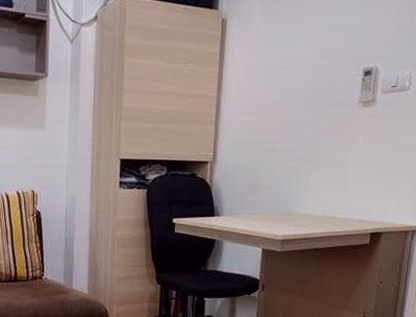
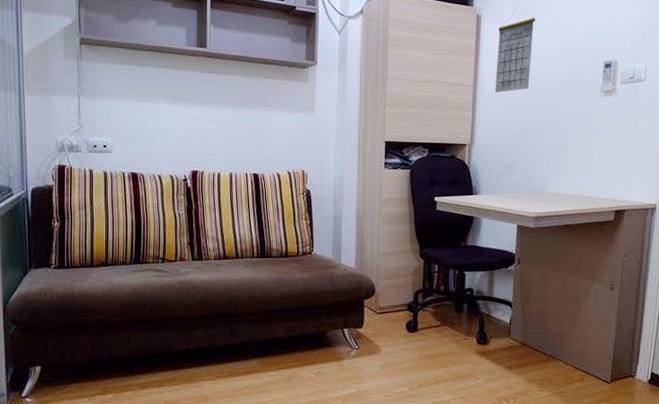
calendar: none [240,11,288,106] -> present [494,9,536,93]

